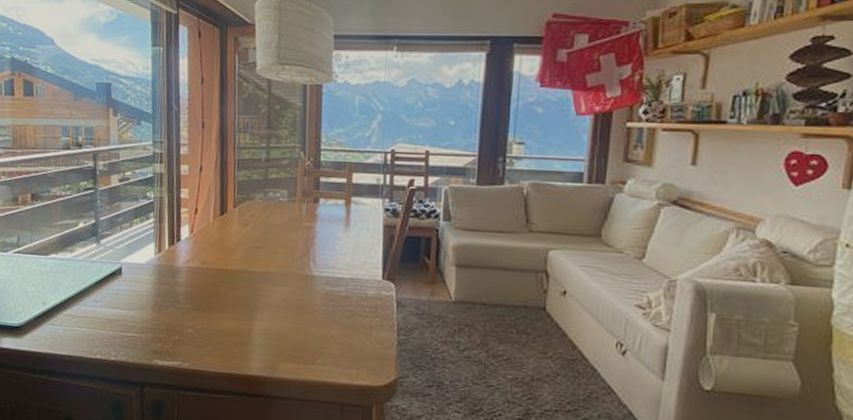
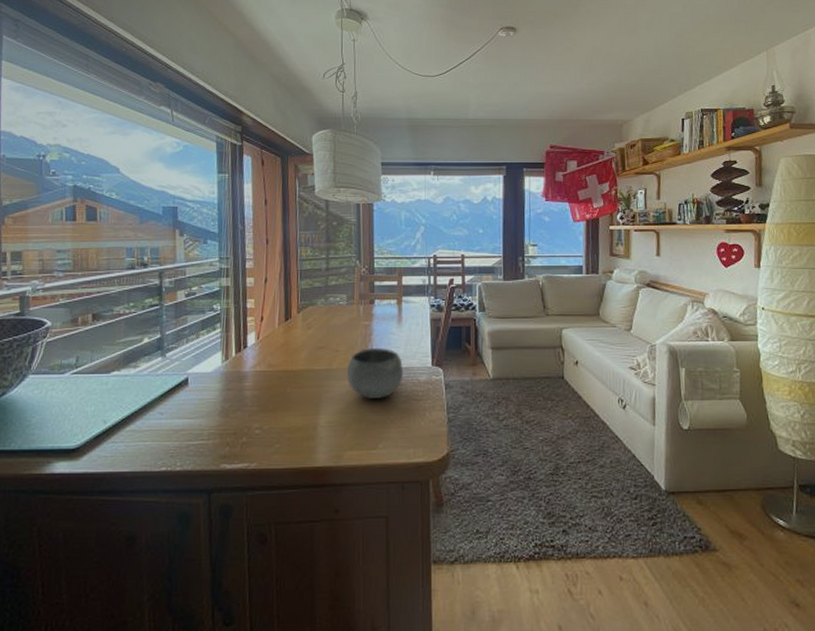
bowl: none [284,252,349,310] -> present [346,347,403,399]

